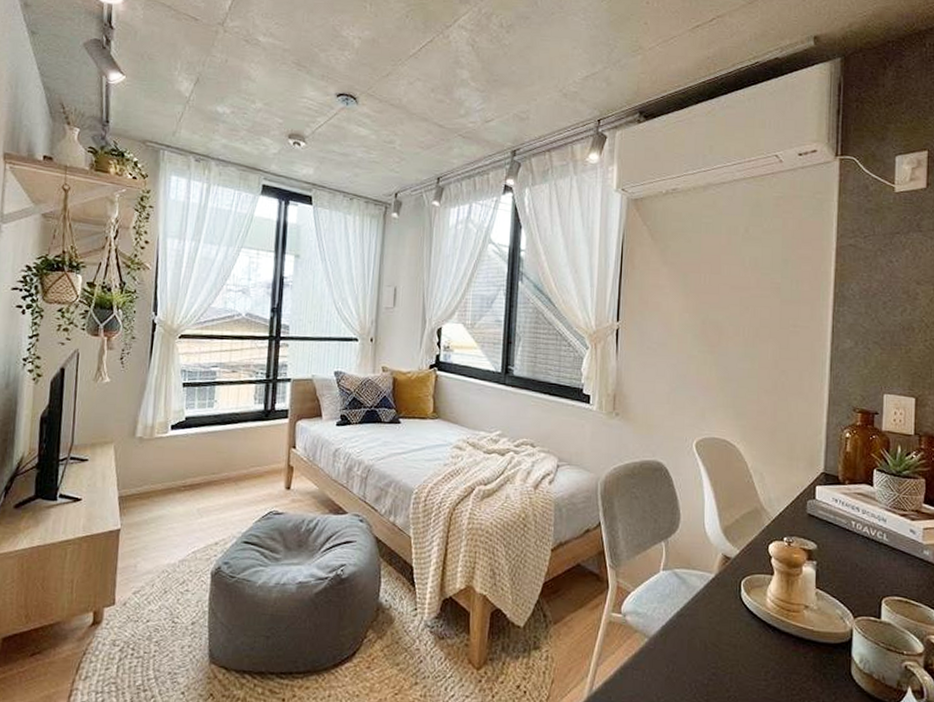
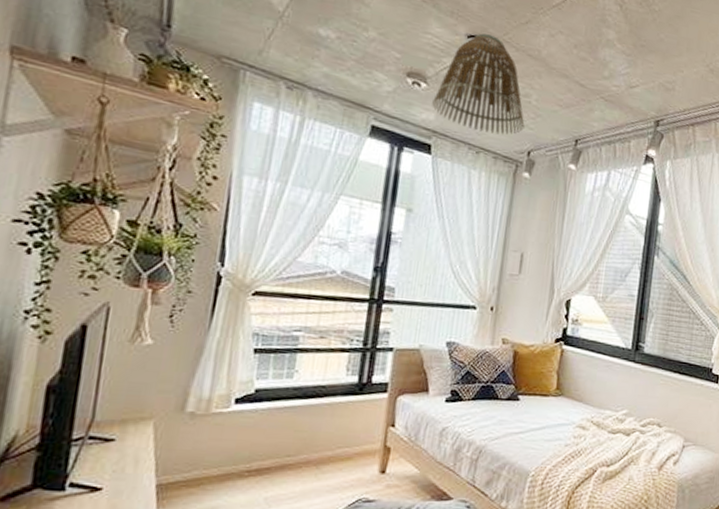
lamp shade: none [311,91,391,181] -> present [432,33,525,135]

